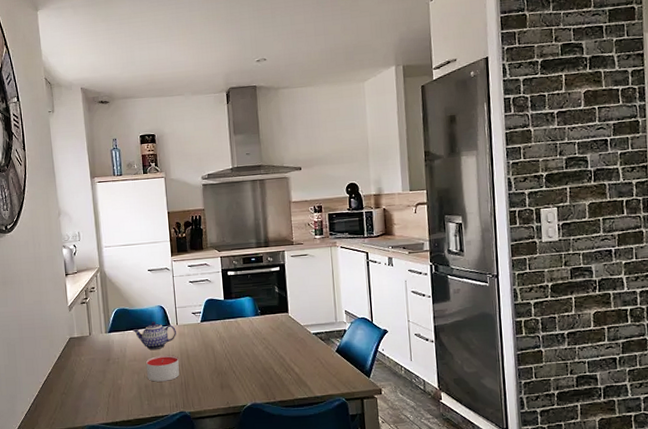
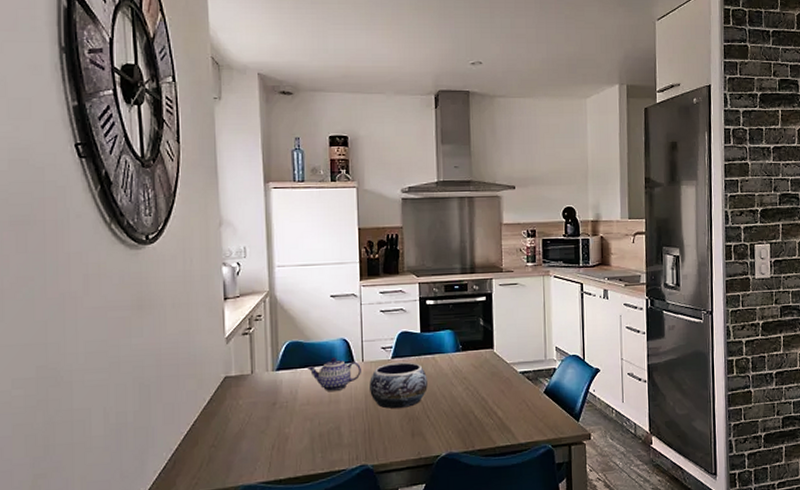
candle: present [146,355,180,382] -> none [322,397,363,430]
decorative bowl: none [183,325,233,365] -> present [369,362,428,409]

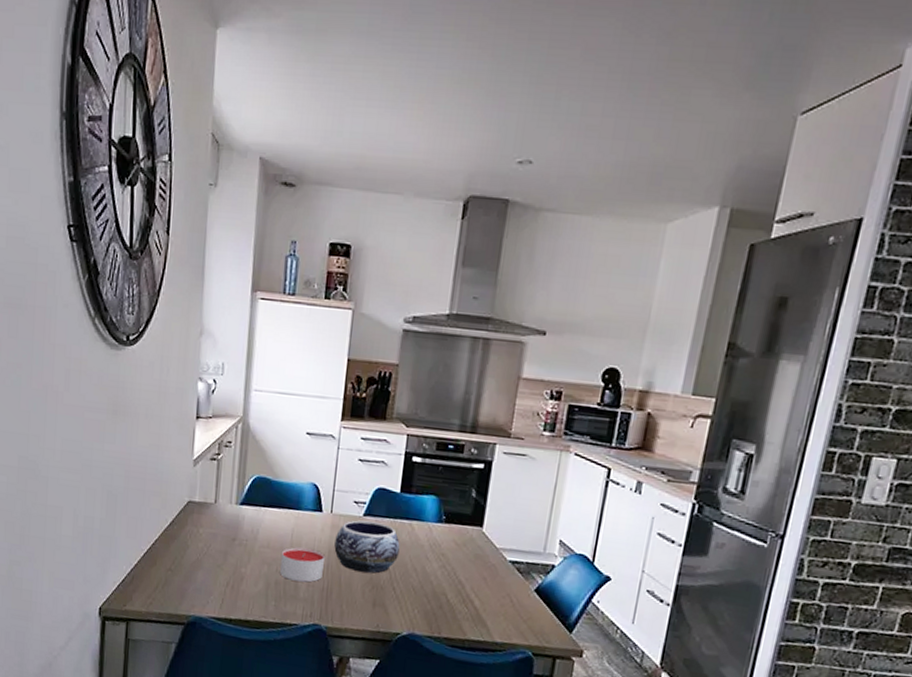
teapot: present [307,357,361,391] -> none [272,502,329,540]
candle: none [322,397,363,430] -> present [280,547,325,583]

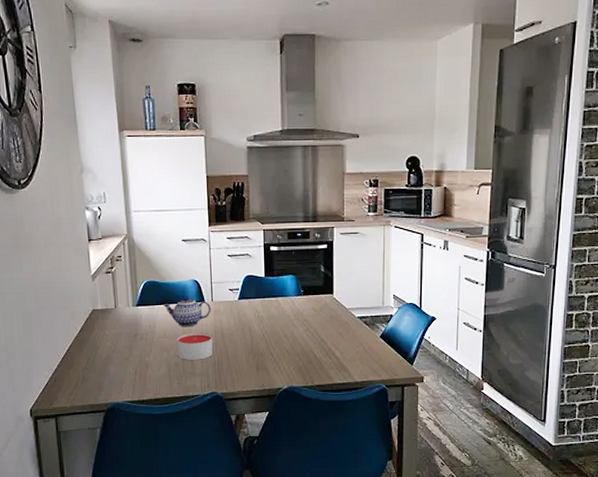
teapot: none [272,502,329,540] -> present [163,296,211,326]
decorative bowl: present [334,520,400,574] -> none [218,303,271,344]

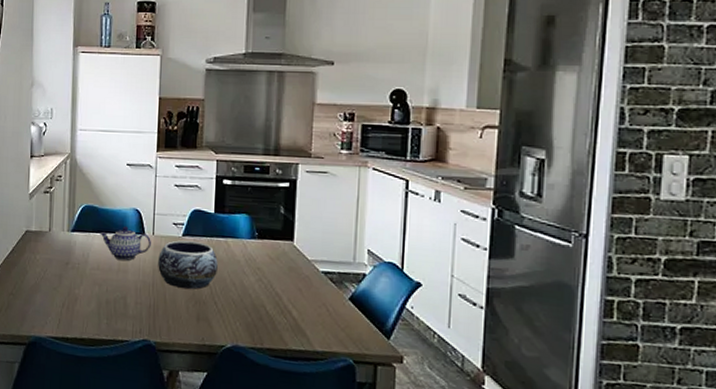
candle: present [177,333,213,360] -> none [110,268,150,301]
decorative bowl: none [218,303,271,344] -> present [158,240,218,289]

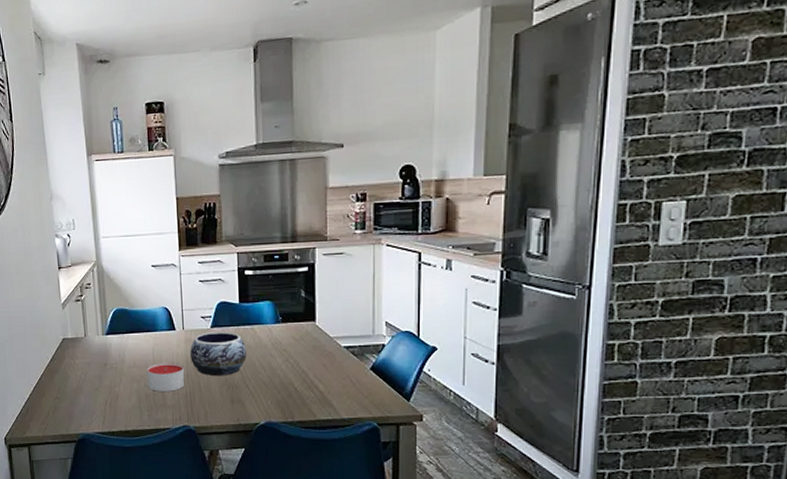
teapot: present [100,226,151,261] -> none [133,324,182,356]
candle: none [110,268,150,301] -> present [147,363,184,392]

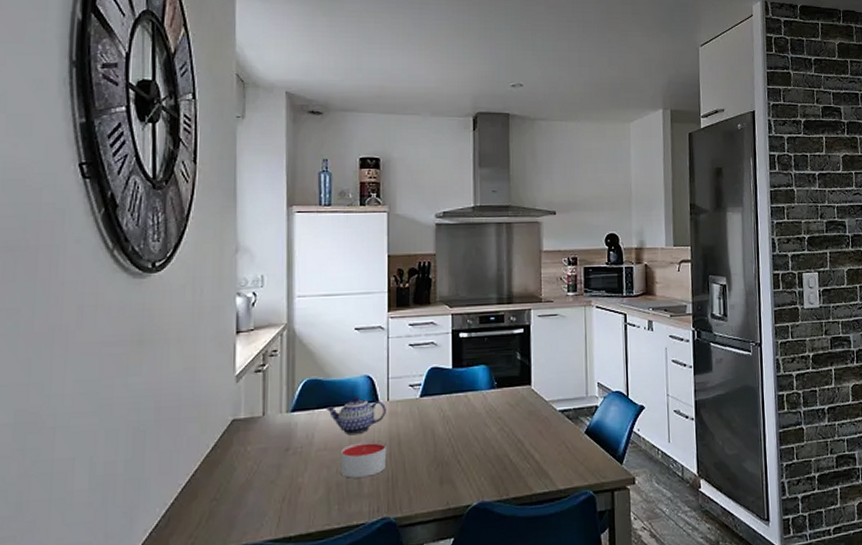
teapot: none [133,324,182,356] -> present [326,396,386,434]
decorative bowl: present [190,332,246,375] -> none [395,401,459,453]

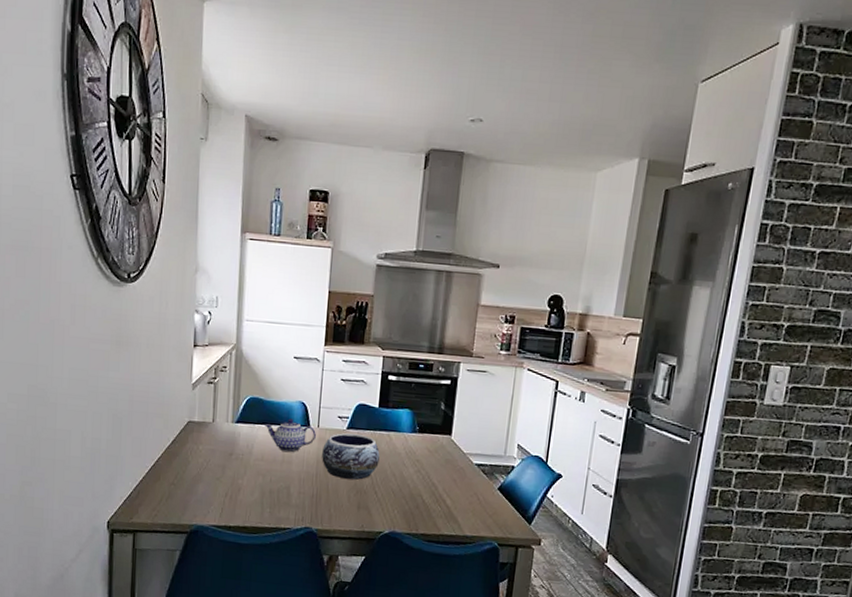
candle: present [341,441,386,478] -> none [274,459,313,490]
decorative bowl: none [395,401,459,453] -> present [322,433,380,480]

